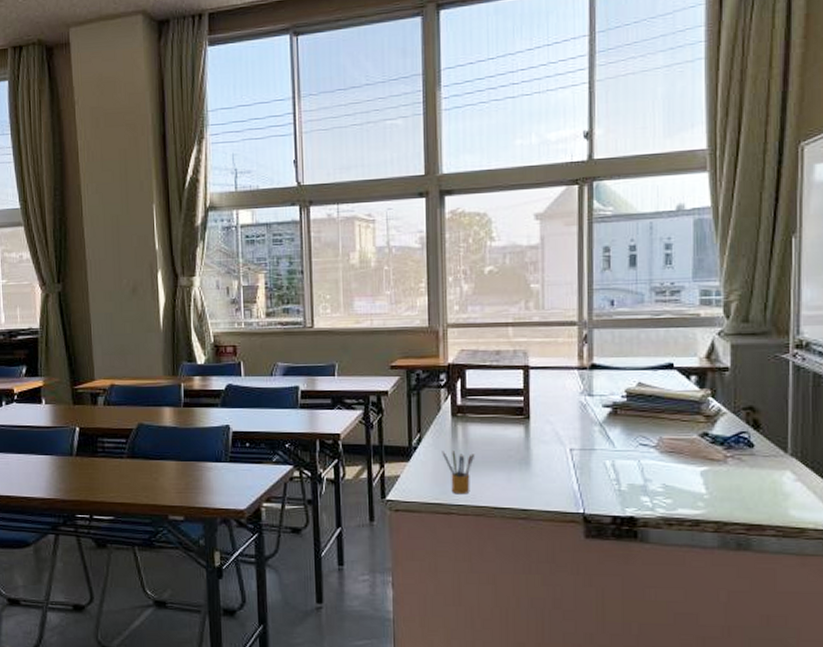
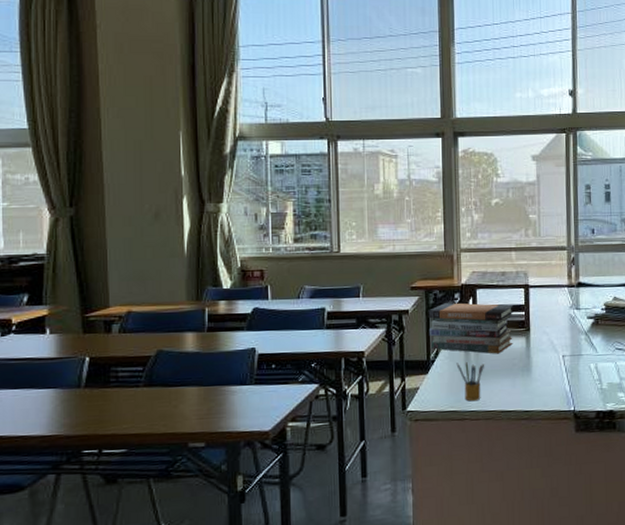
book stack: none [410,384,510,444] -> present [428,302,514,354]

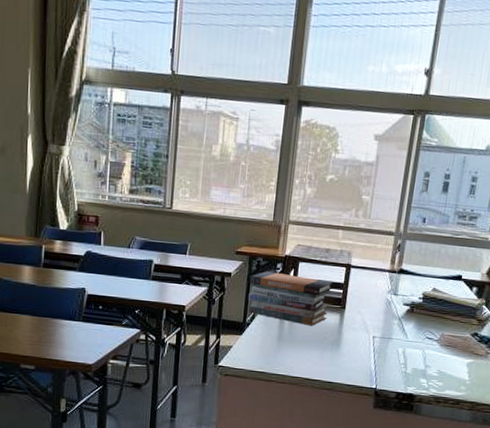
pencil box: present [456,362,485,402] -> none [270,329,298,366]

